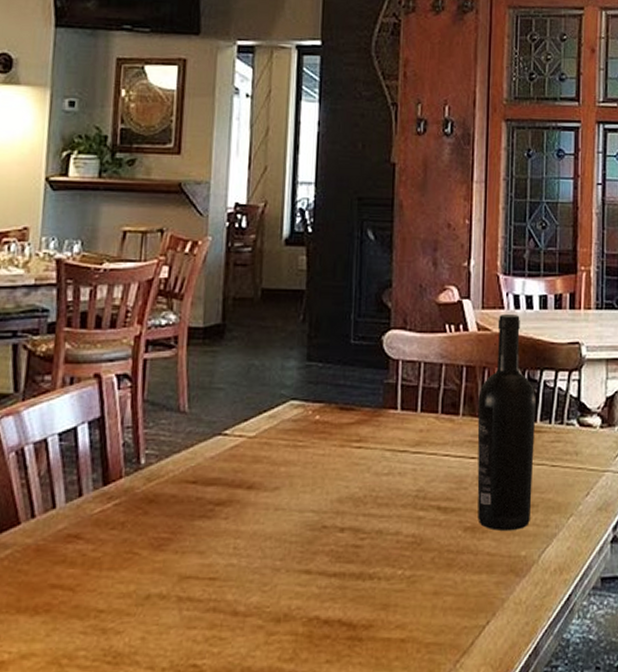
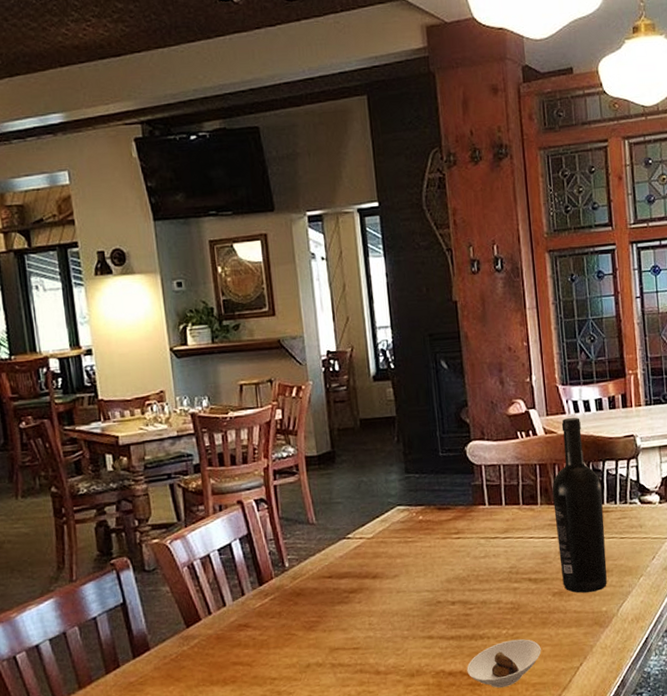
saucer: none [347,583,442,647] -> present [467,639,541,688]

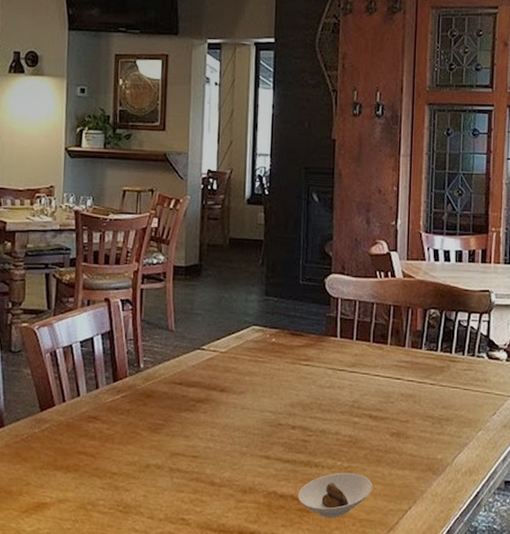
wine bottle: present [552,417,607,593] -> none [402,265,452,438]

